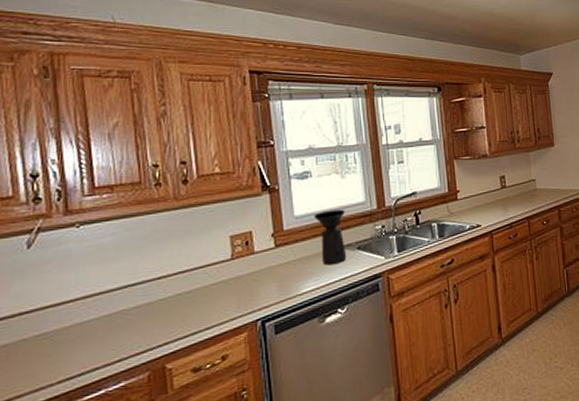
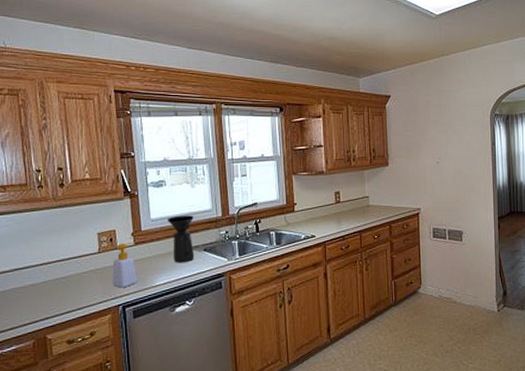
soap bottle: none [250,243,279,300] -> present [113,242,137,288]

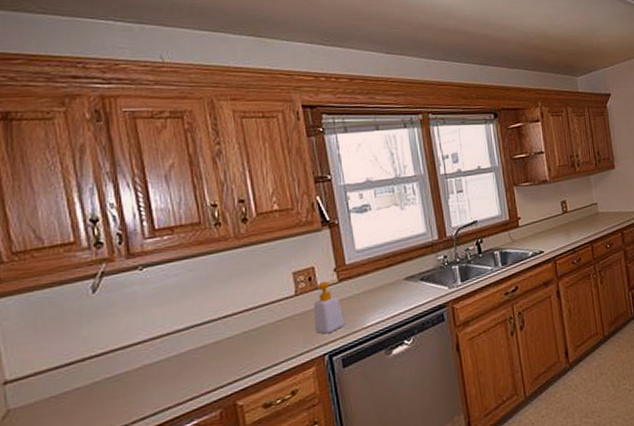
coffee maker: present [167,215,195,263] -> none [375,241,411,298]

